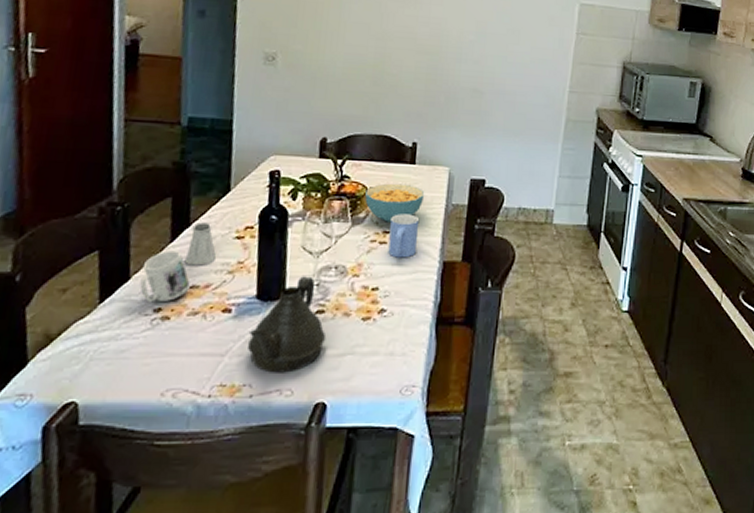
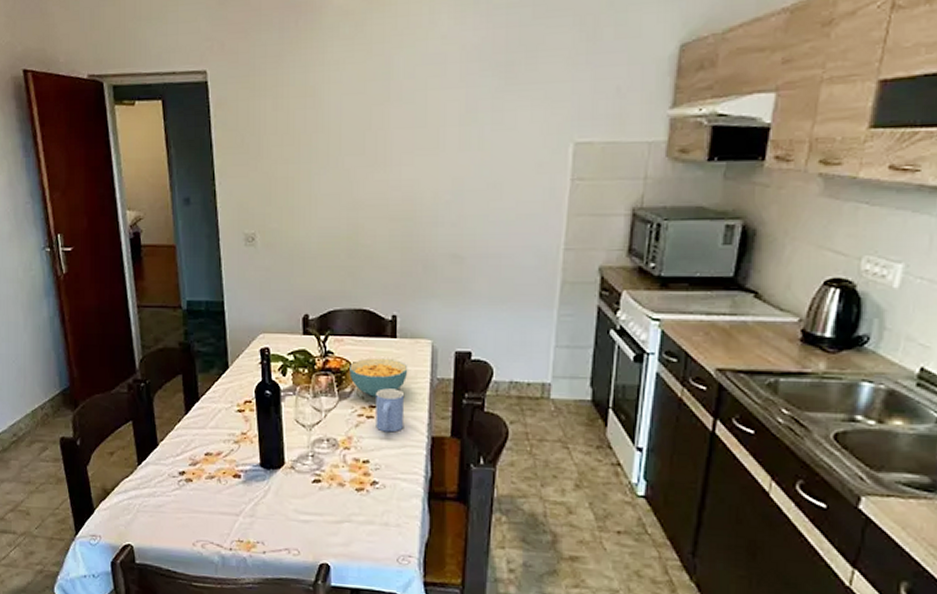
mug: present [140,250,190,303] -> none [166,422,205,467]
saltshaker: present [184,222,217,266] -> none [198,397,224,436]
teapot: present [248,276,325,373] -> none [258,447,323,535]

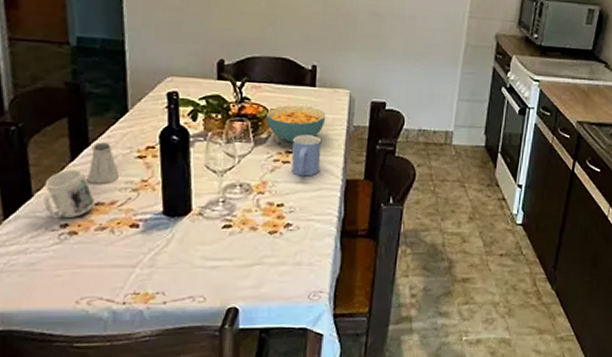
mug: none [166,422,205,467] -> present [43,169,95,219]
saltshaker: none [198,397,224,436] -> present [87,142,120,184]

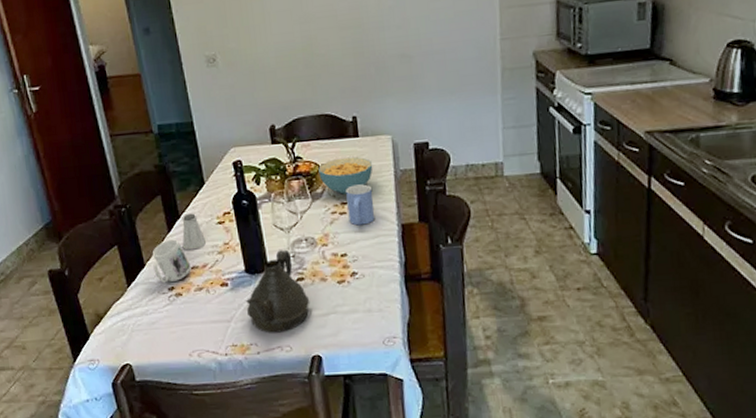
teapot: none [158,193,234,282] -> present [246,249,309,333]

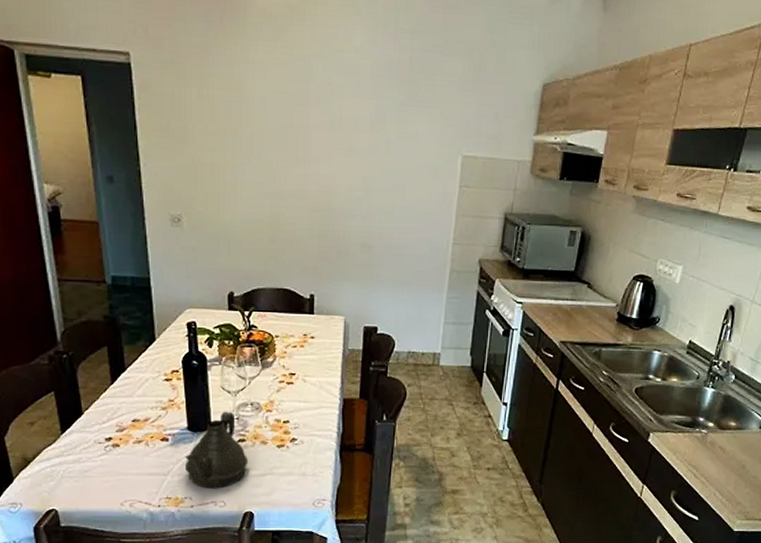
mug: present [152,239,191,283] -> none [91,391,132,433]
saltshaker: present [182,213,207,250] -> none [125,367,151,403]
cereal bowl: present [318,157,373,195] -> none [272,331,324,366]
mug: present [346,184,374,226] -> none [295,358,320,396]

